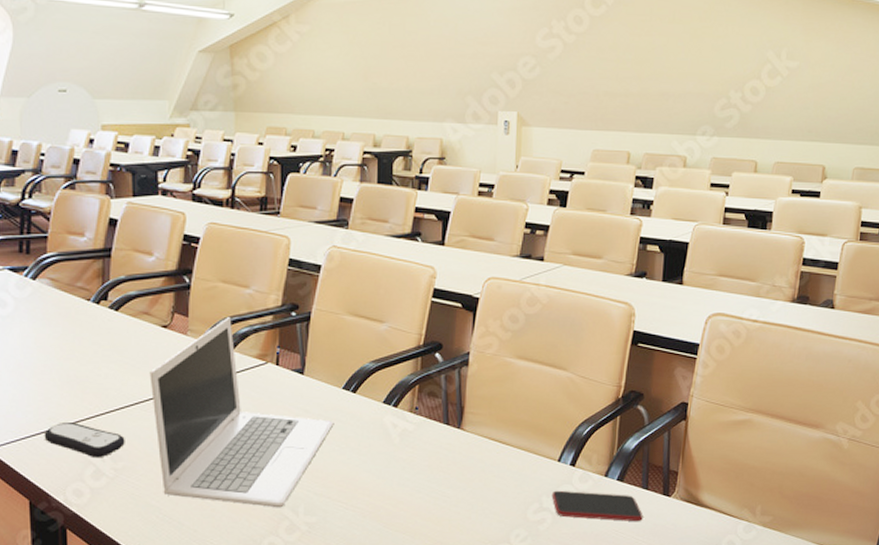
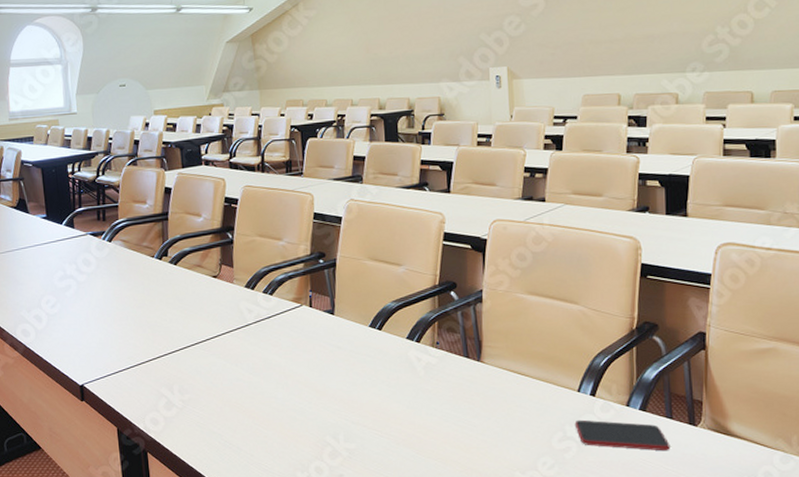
remote control: present [44,423,125,458] -> none [125,361,189,392]
laptop: present [149,317,334,508] -> none [205,266,364,435]

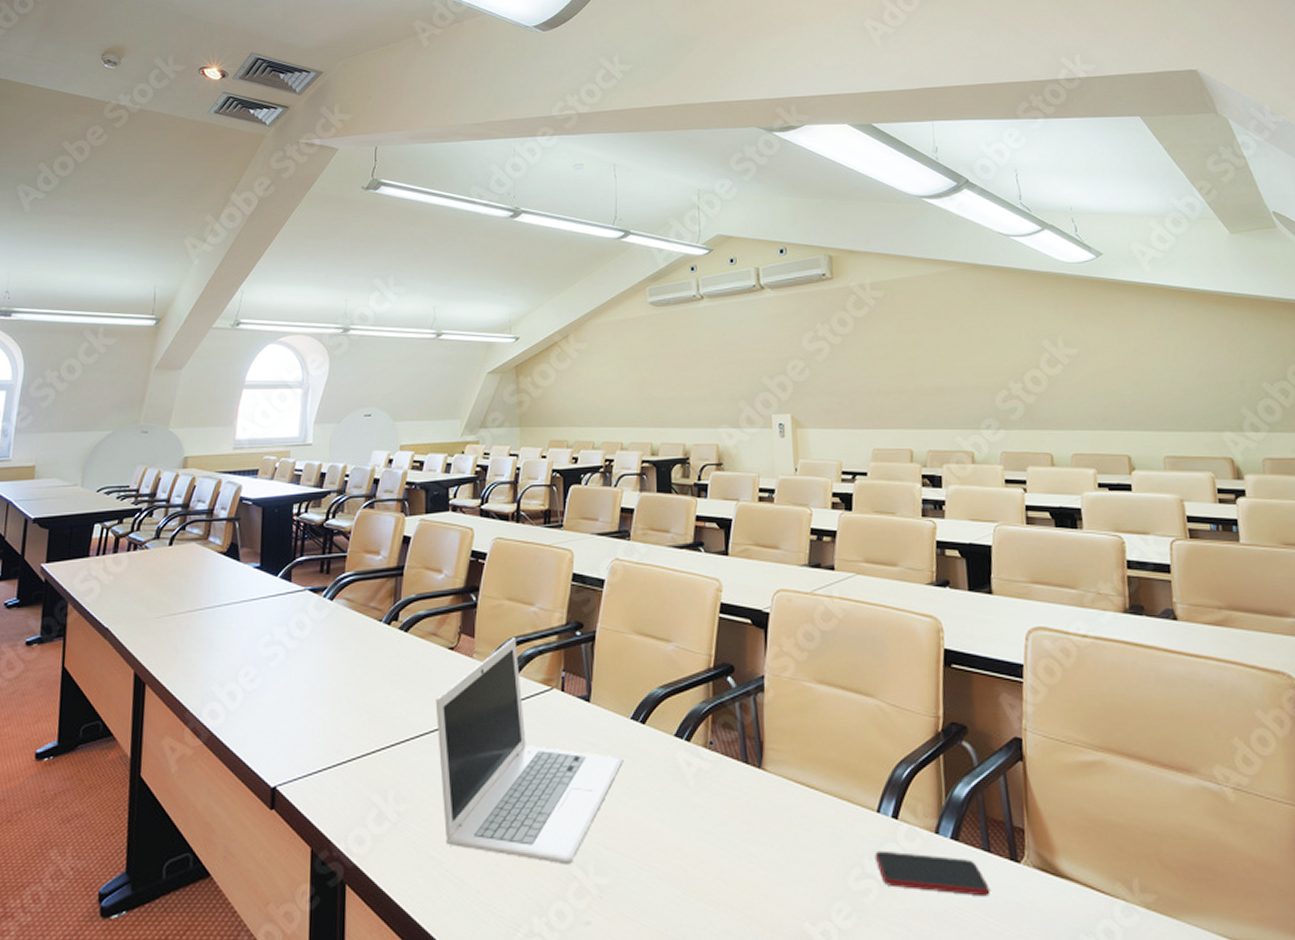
laptop: none [205,266,364,435] -> present [435,638,624,865]

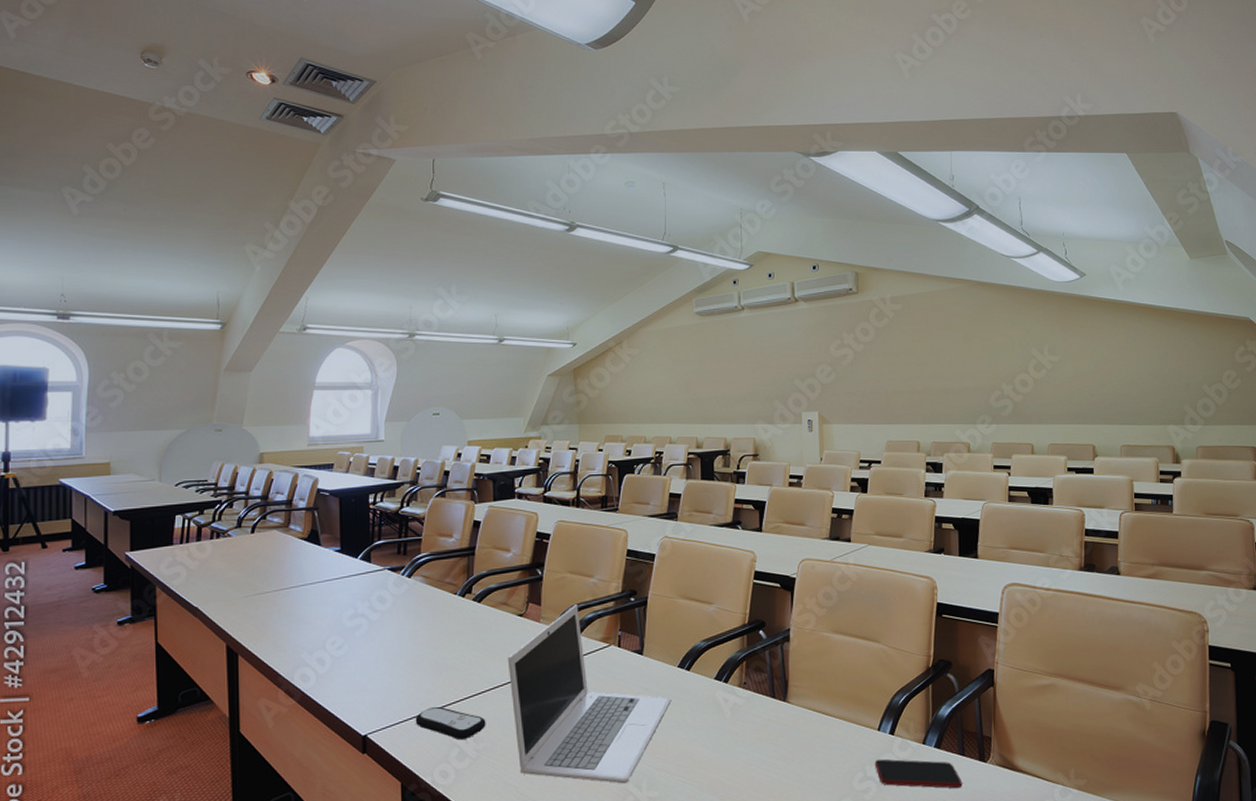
remote control: none [330,757,409,799] -> present [415,707,486,741]

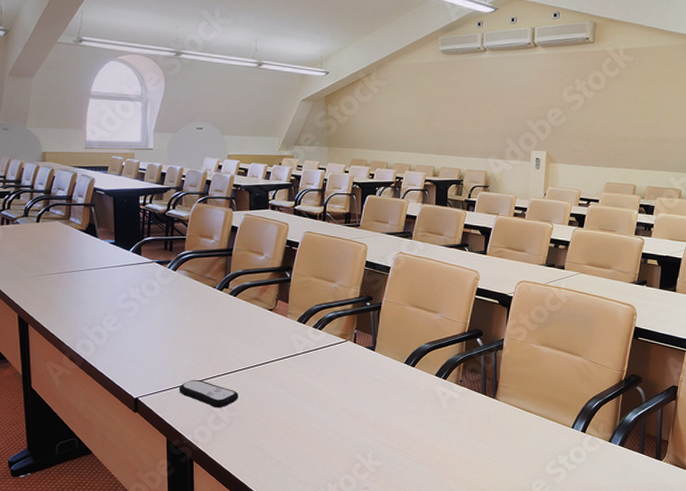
laptop: present [507,605,672,784] -> none [258,305,397,453]
smartphone: present [874,759,963,789] -> none [566,451,639,480]

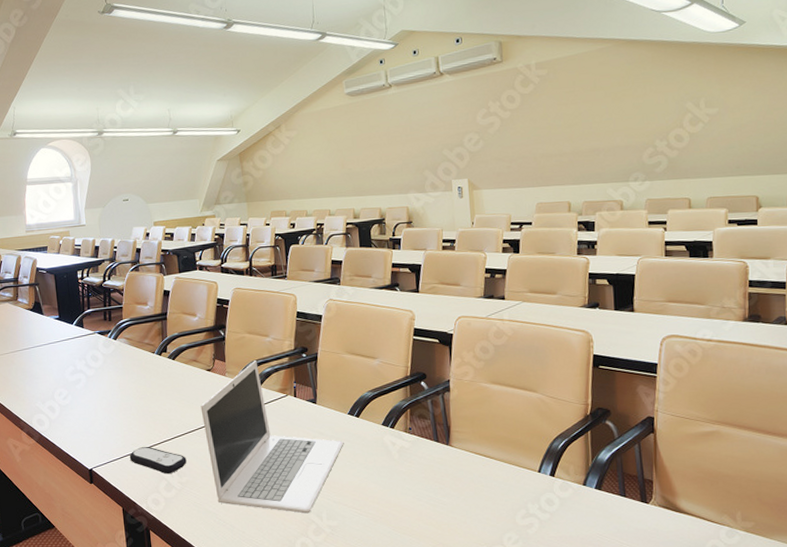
laptop: none [258,305,397,453] -> present [200,361,344,514]

